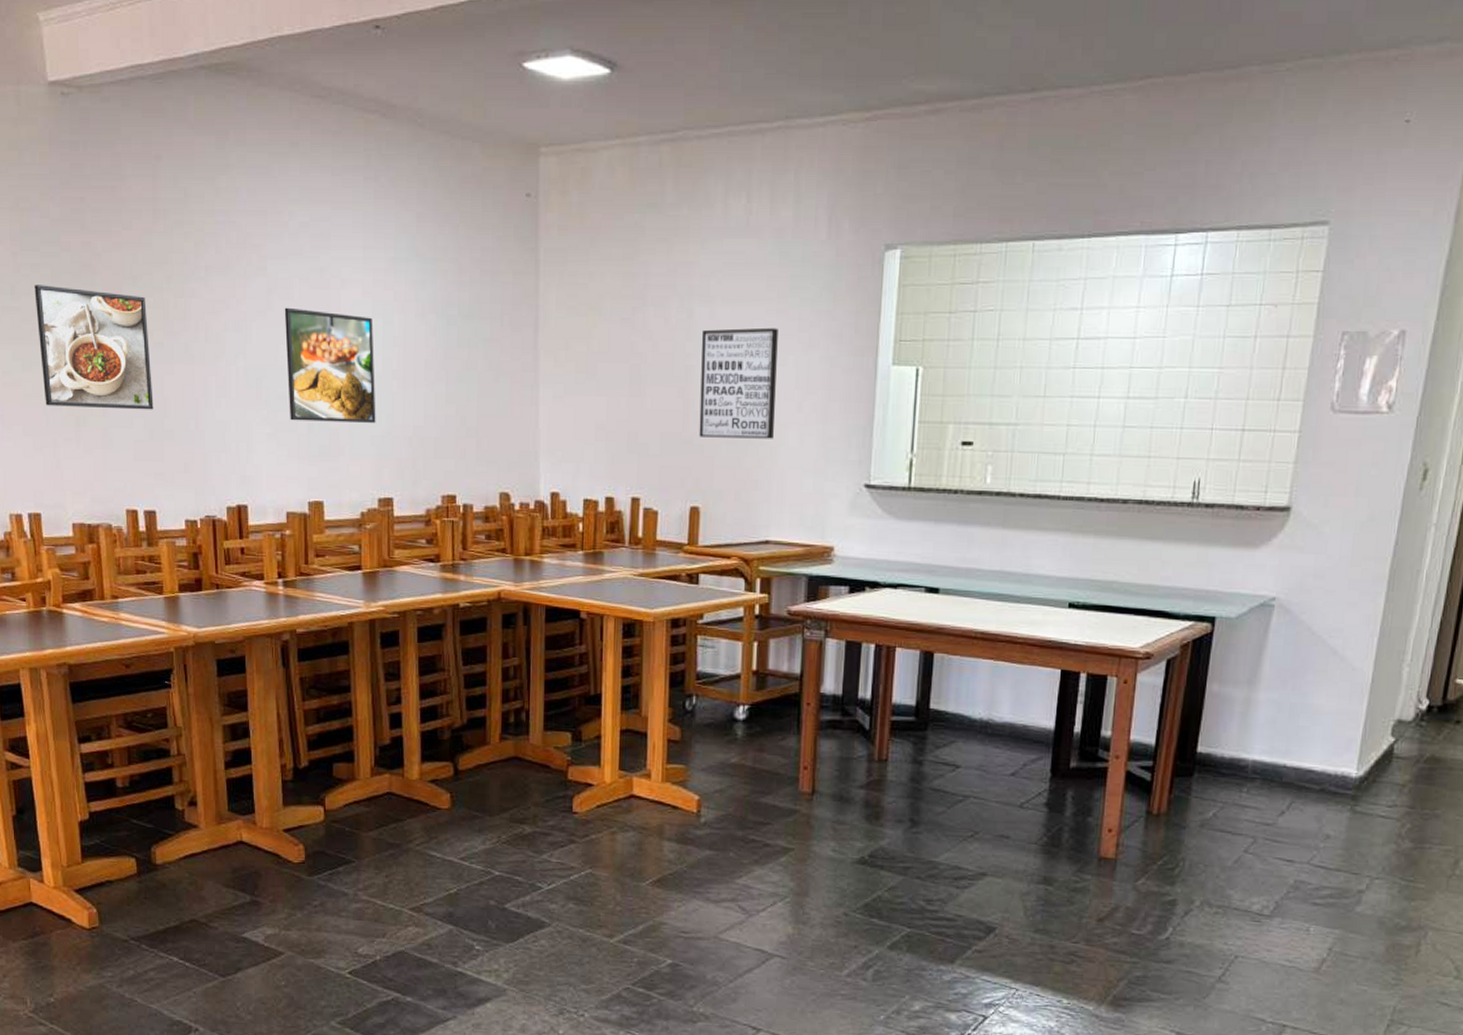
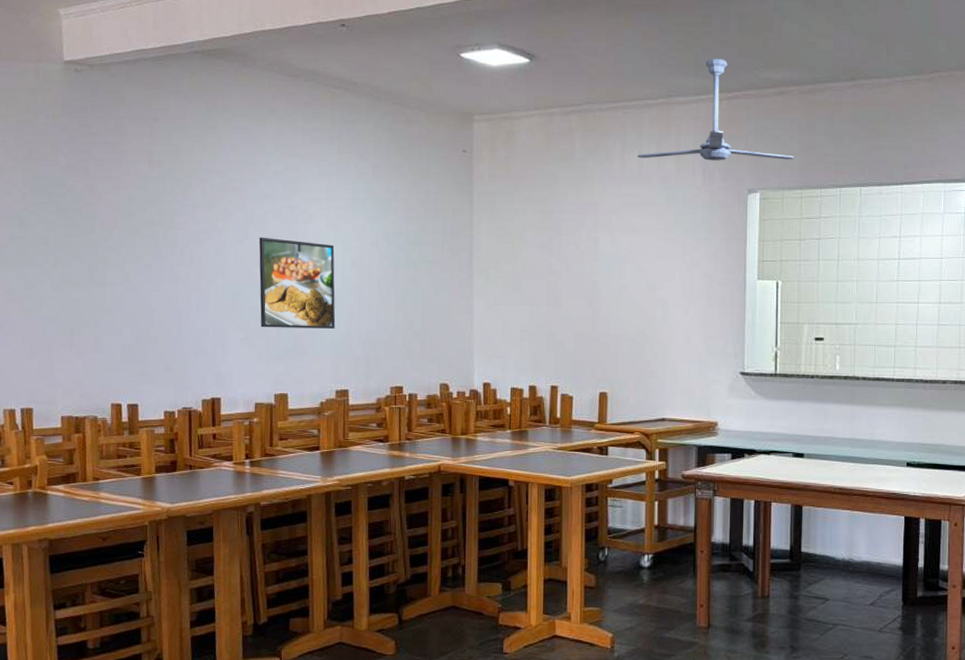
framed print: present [34,285,154,410] -> none [40,219,141,320]
wall art: present [699,327,778,439] -> none [605,251,667,338]
ceiling fan: none [745,64,949,206] -> present [637,59,795,161]

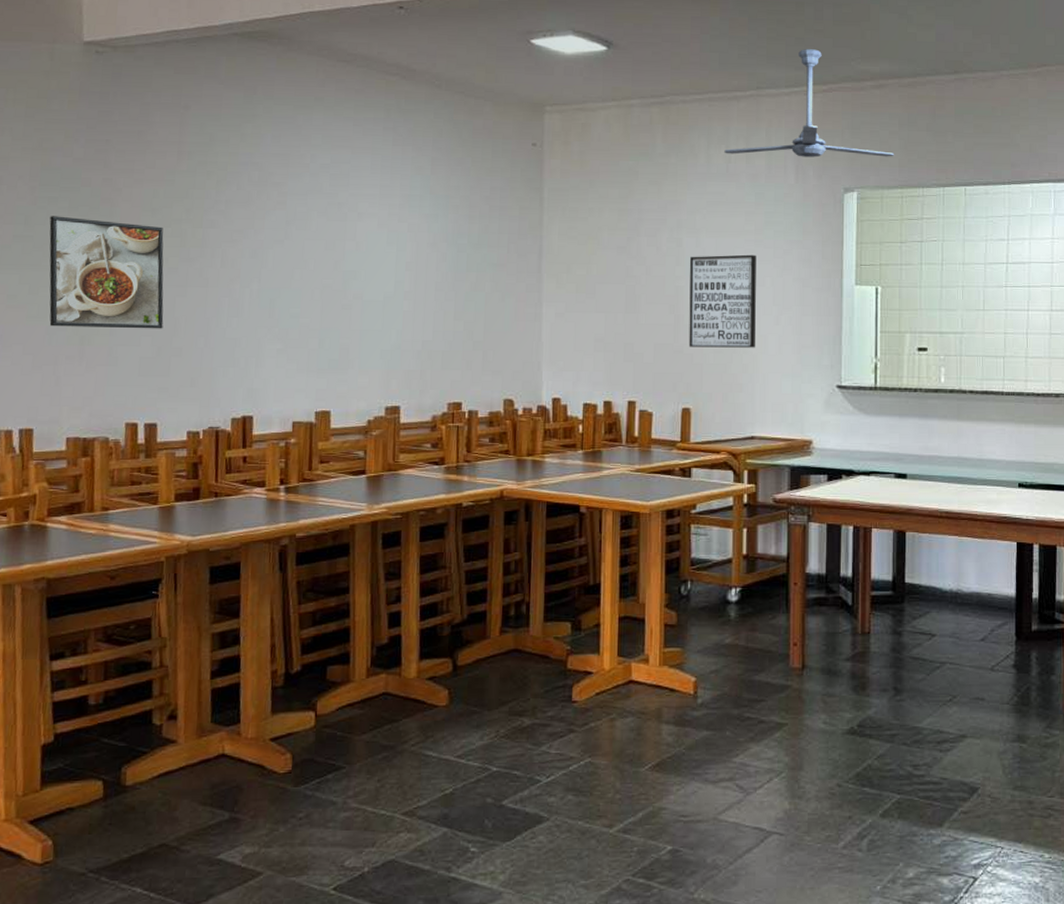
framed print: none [40,219,141,320] -> present [49,216,164,329]
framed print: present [259,237,336,329] -> none [300,237,387,338]
wall art: none [605,251,667,338] -> present [688,254,756,348]

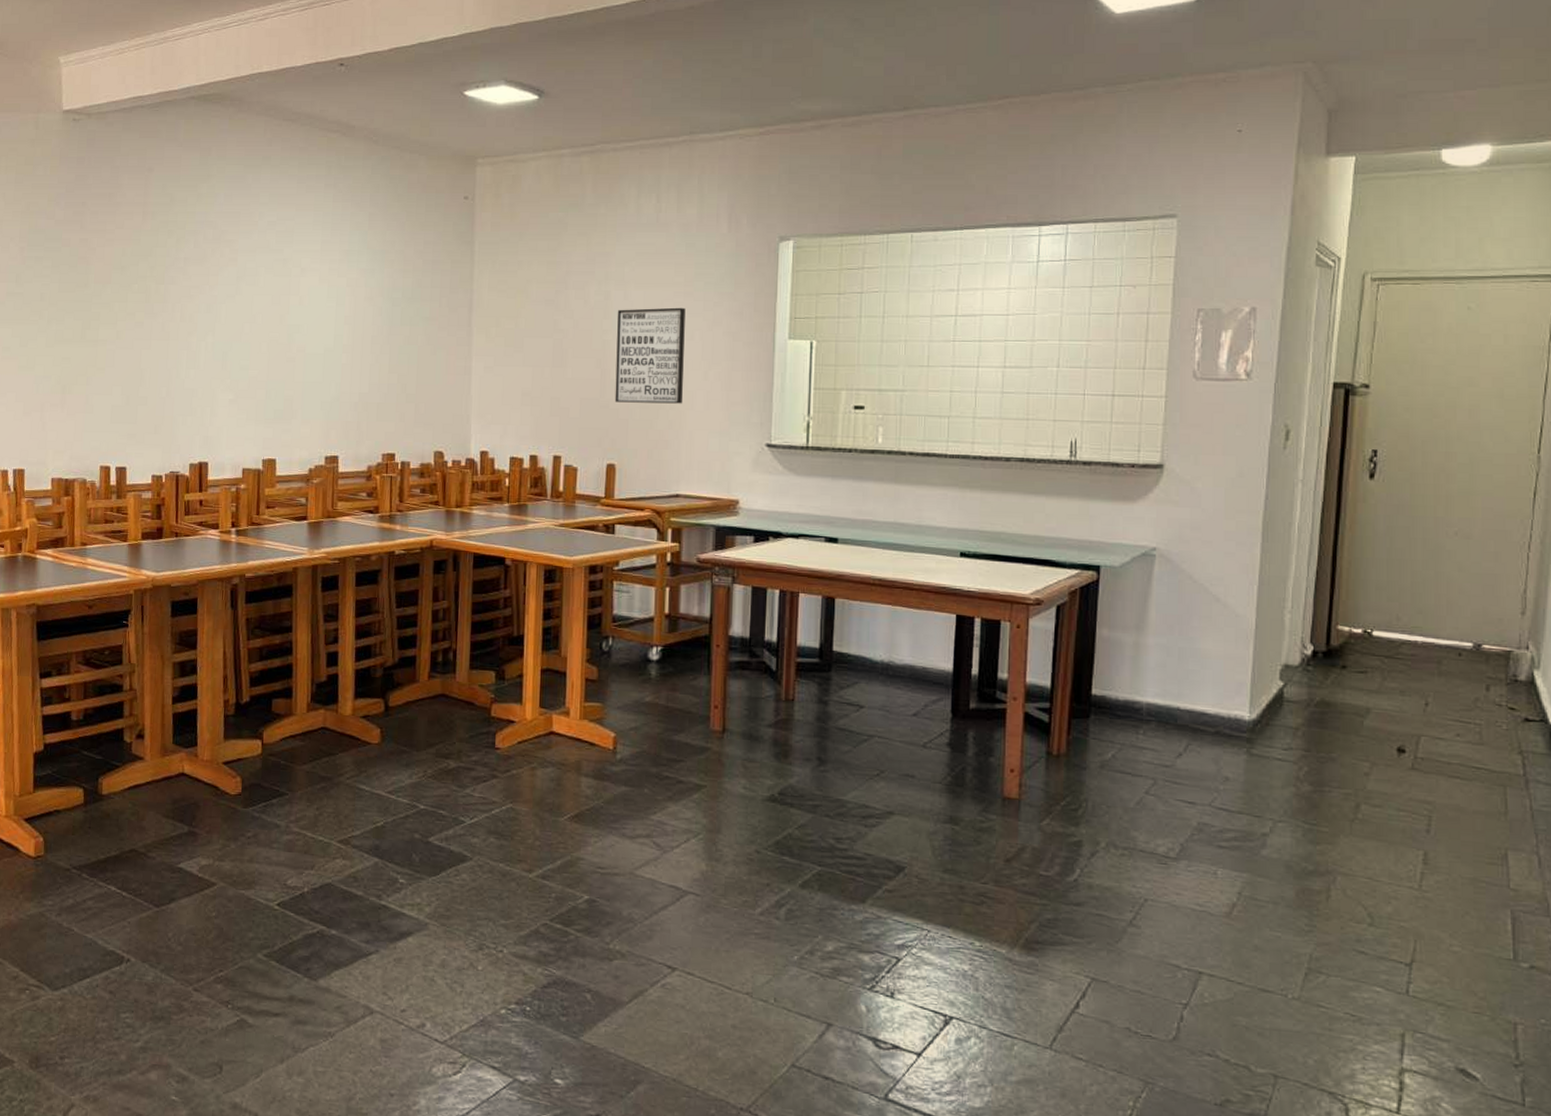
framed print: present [49,216,164,329] -> none [36,274,132,380]
ceiling fan: present [724,49,895,158] -> none [655,89,835,205]

